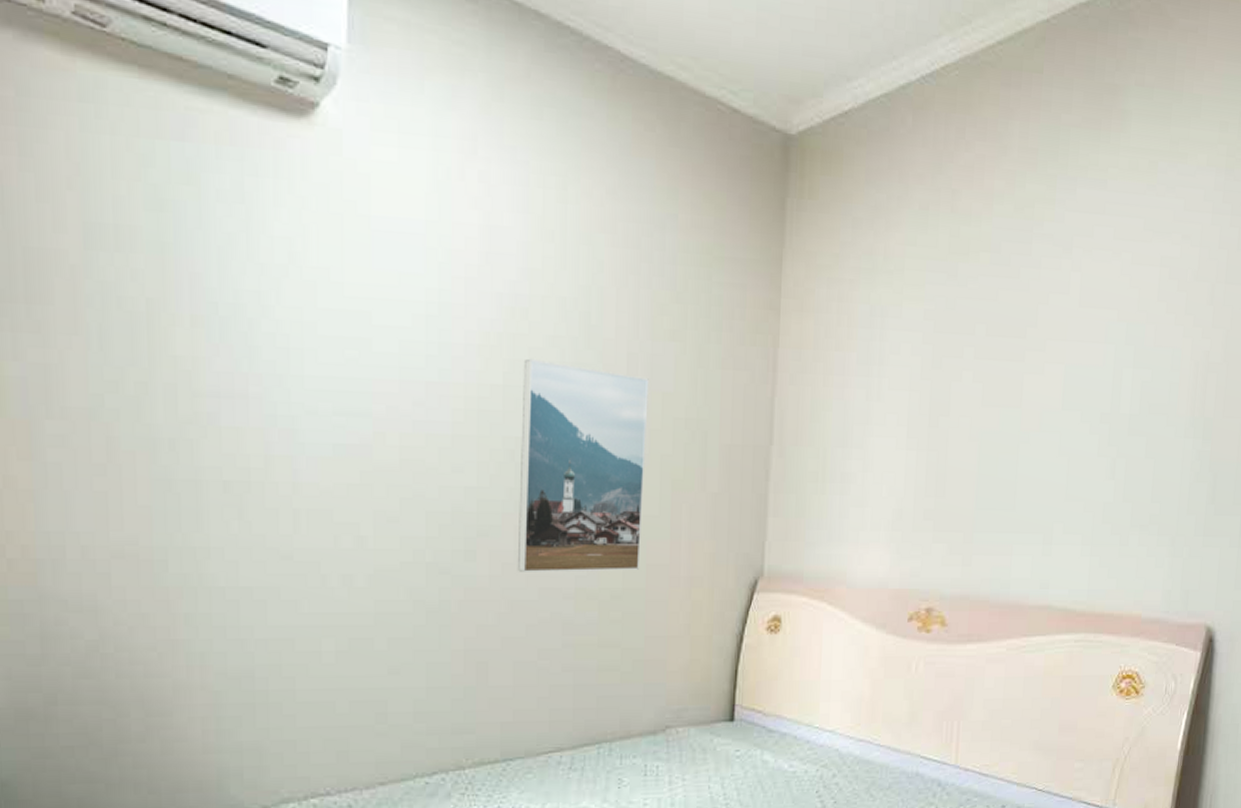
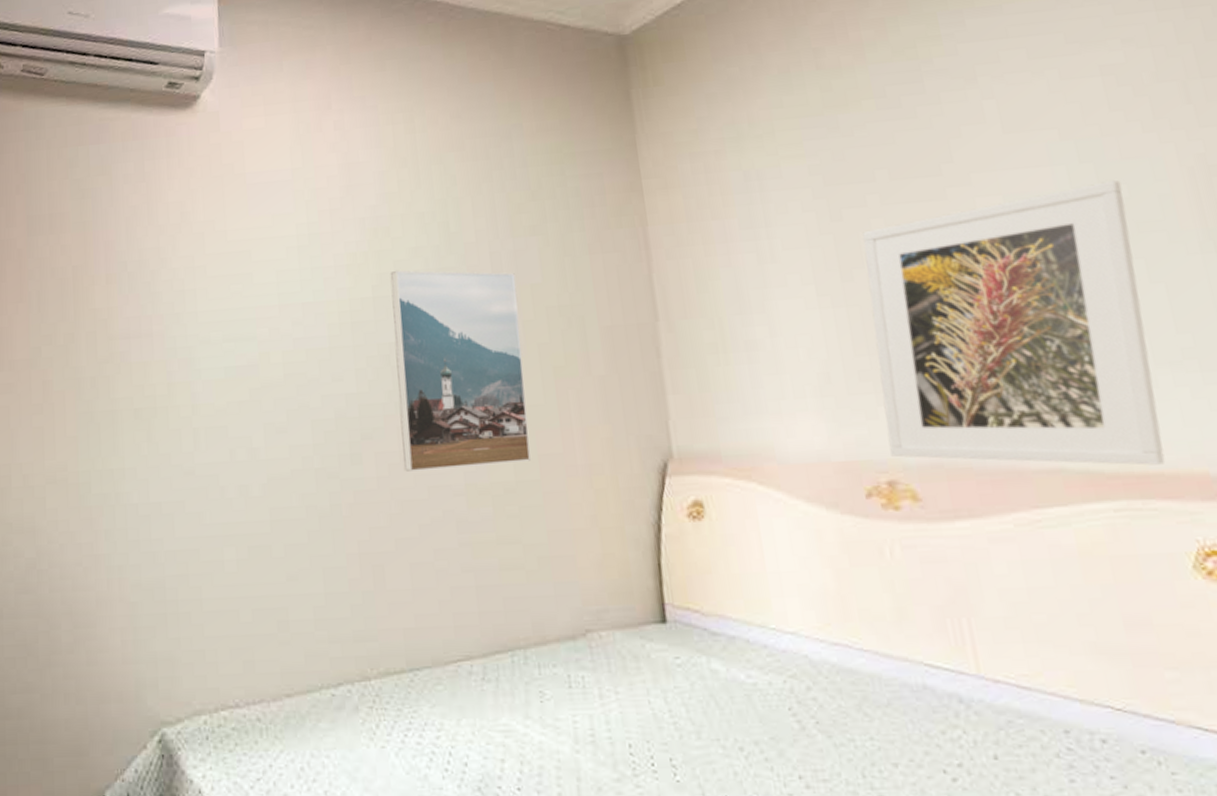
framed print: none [934,364,1148,607] -> present [862,180,1166,466]

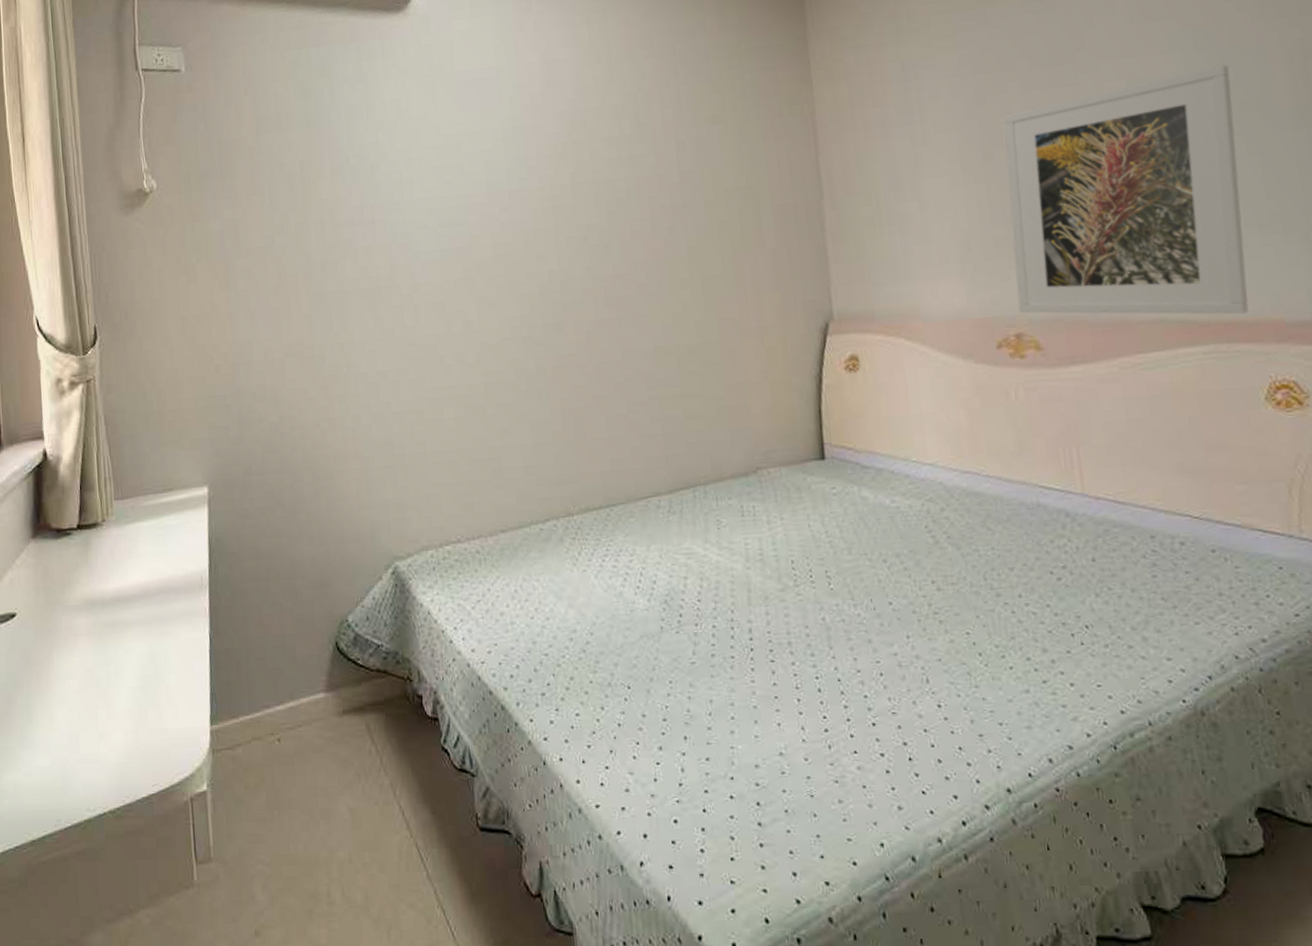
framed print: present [390,270,531,472] -> none [586,158,711,337]

